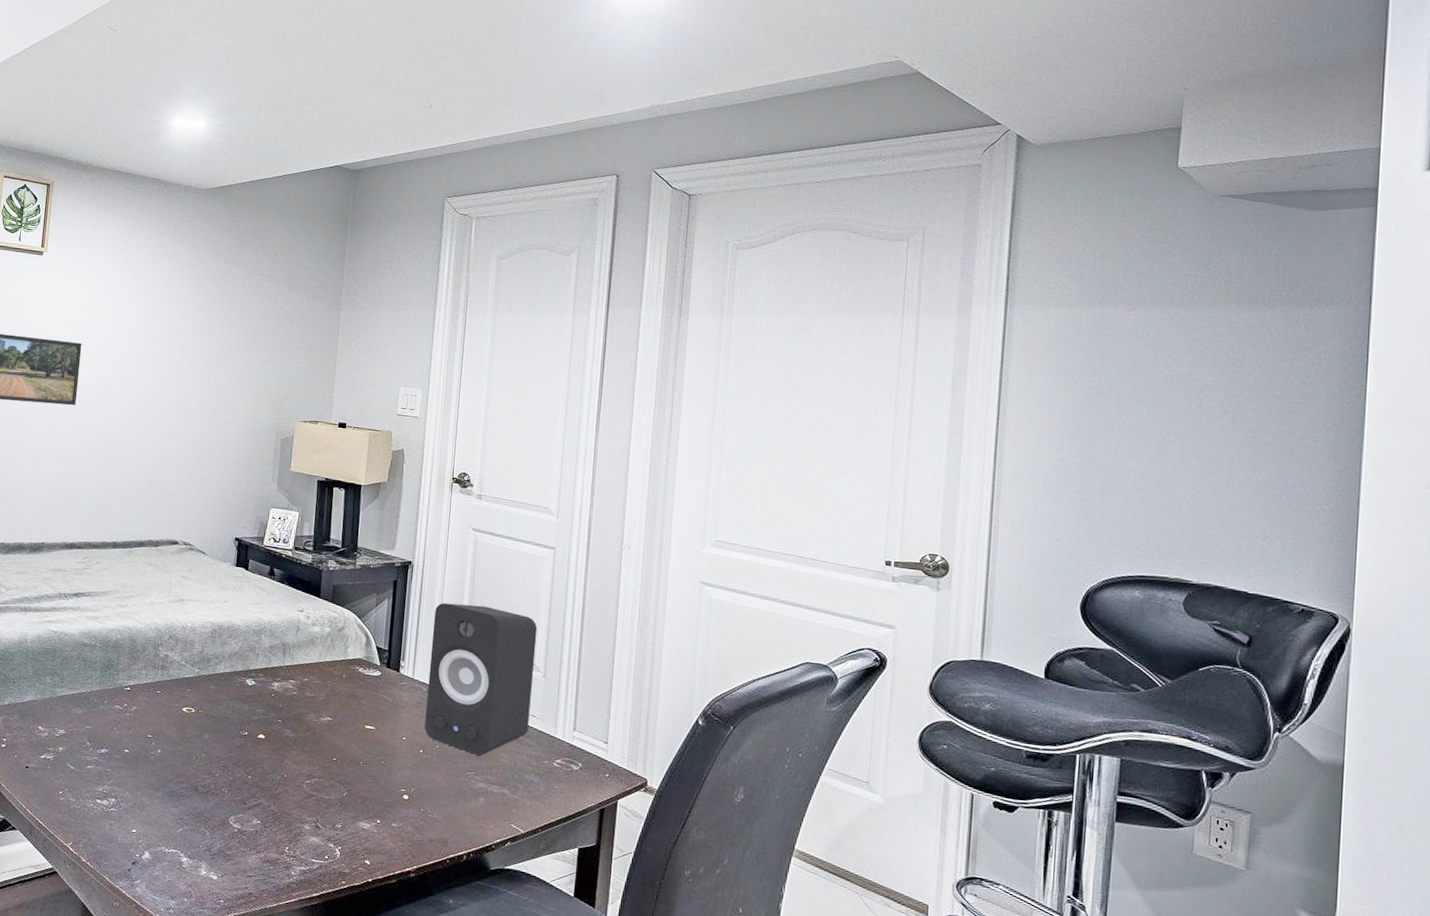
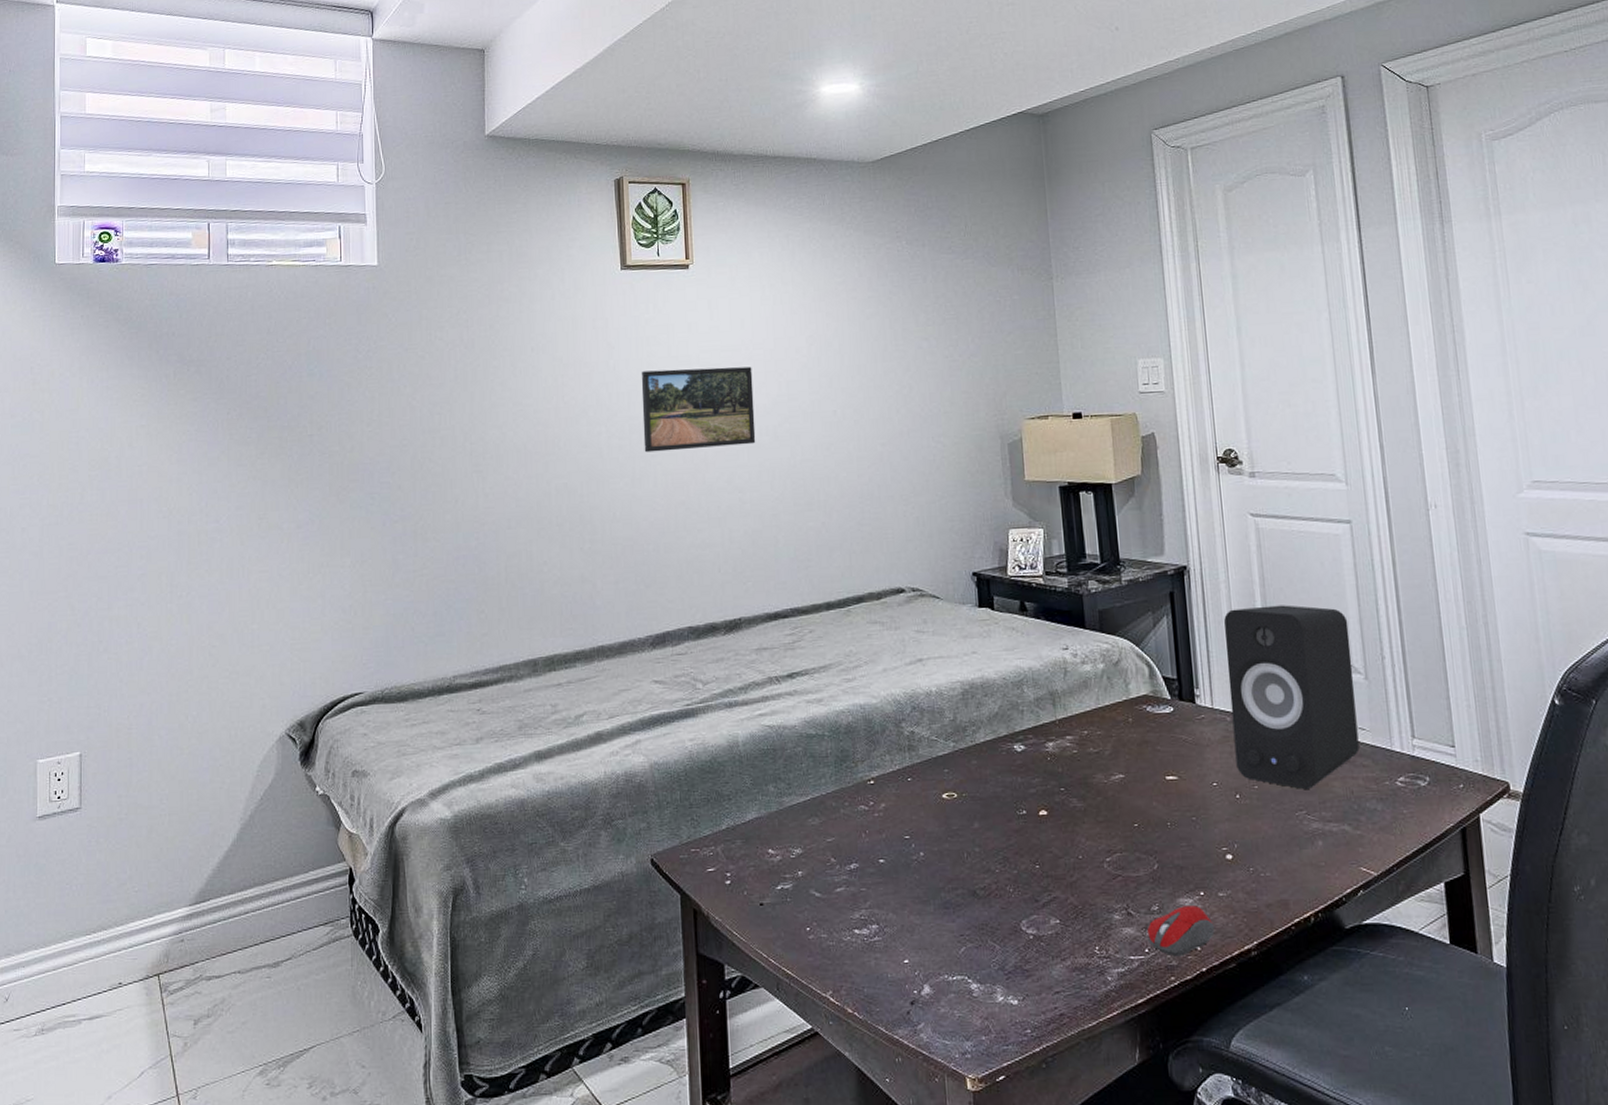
computer mouse: none [328,828,384,867] -> present [1147,905,1215,957]

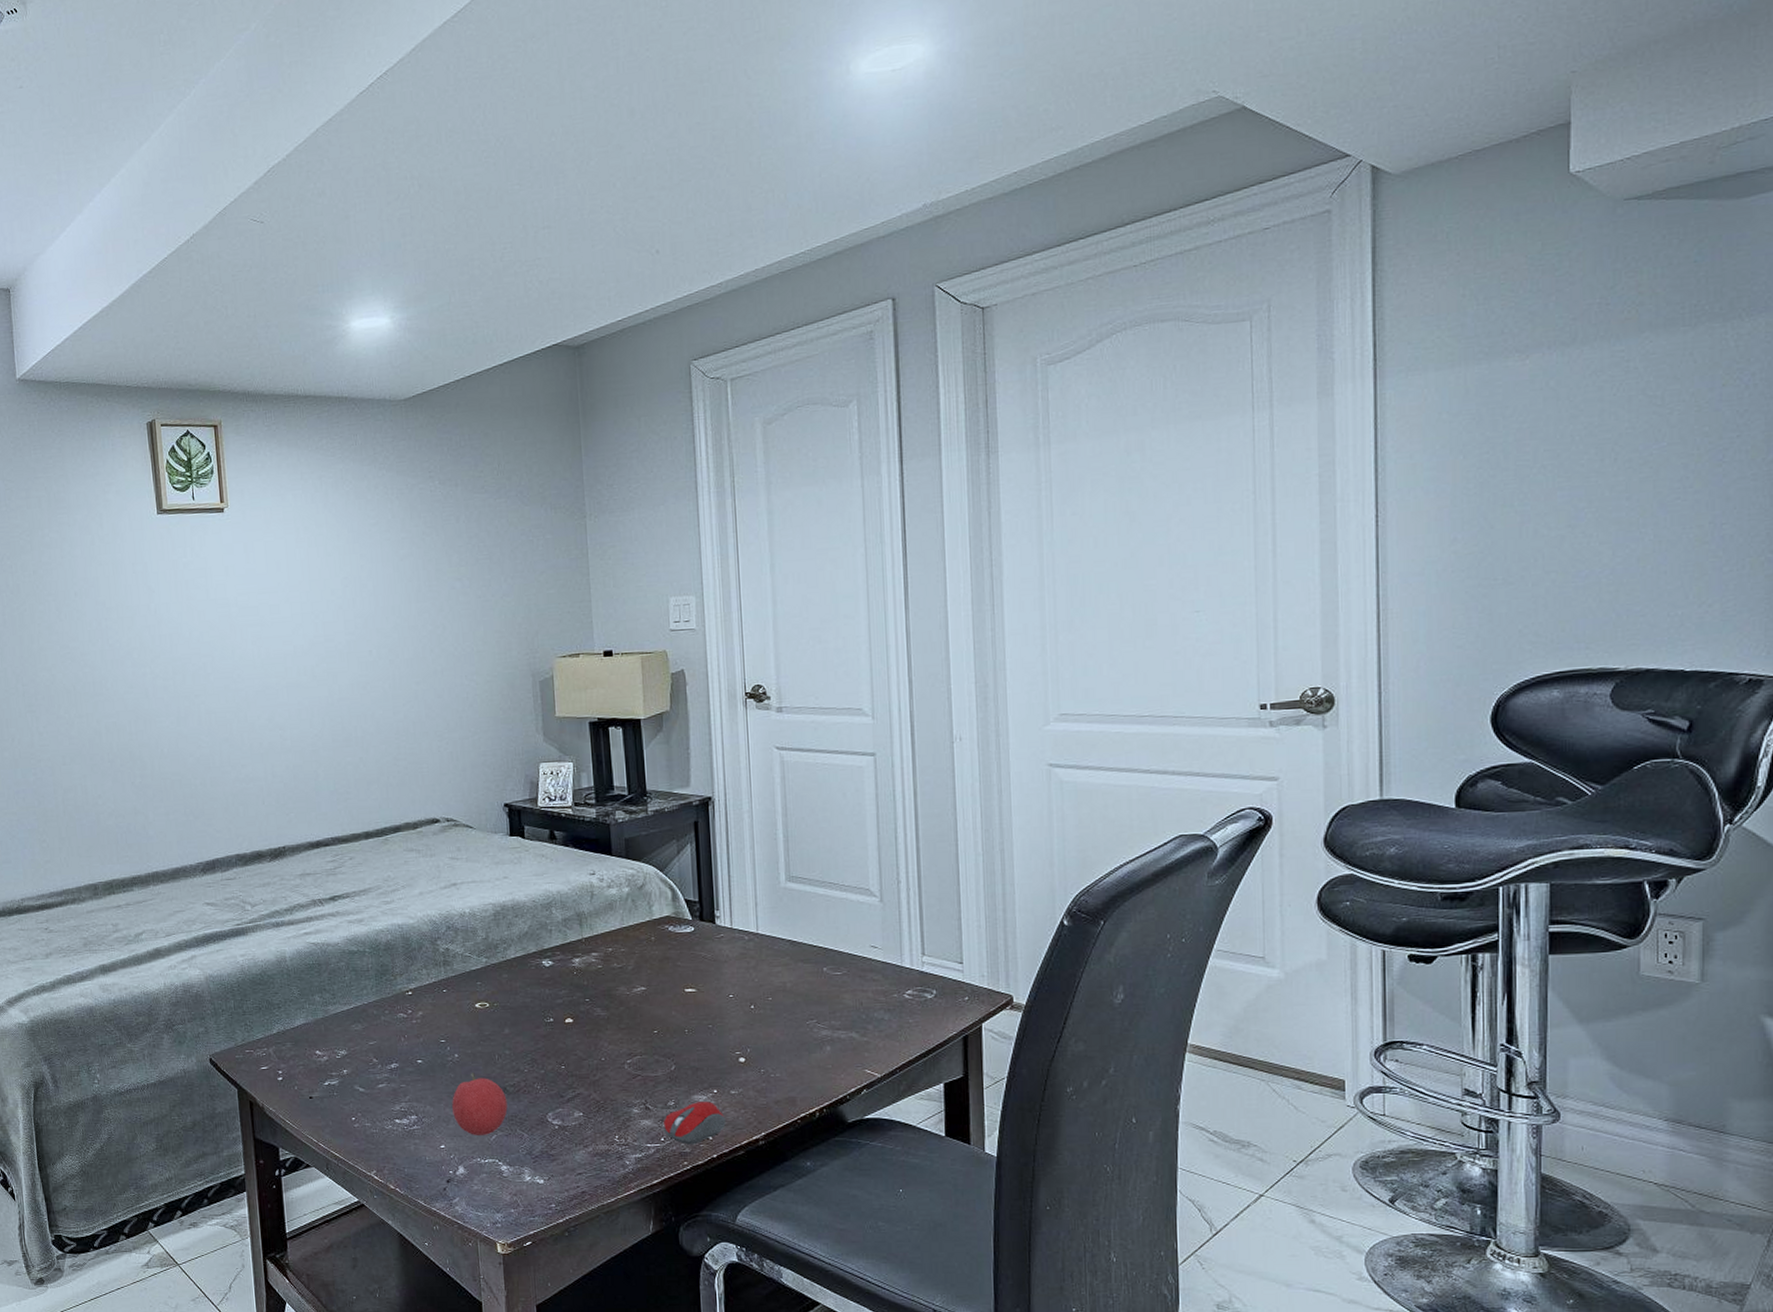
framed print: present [641,366,756,453] -> none [181,608,295,693]
fruit: none [917,872,978,948] -> present [452,1072,508,1135]
speaker: present [1223,605,1360,789] -> none [745,833,871,1001]

